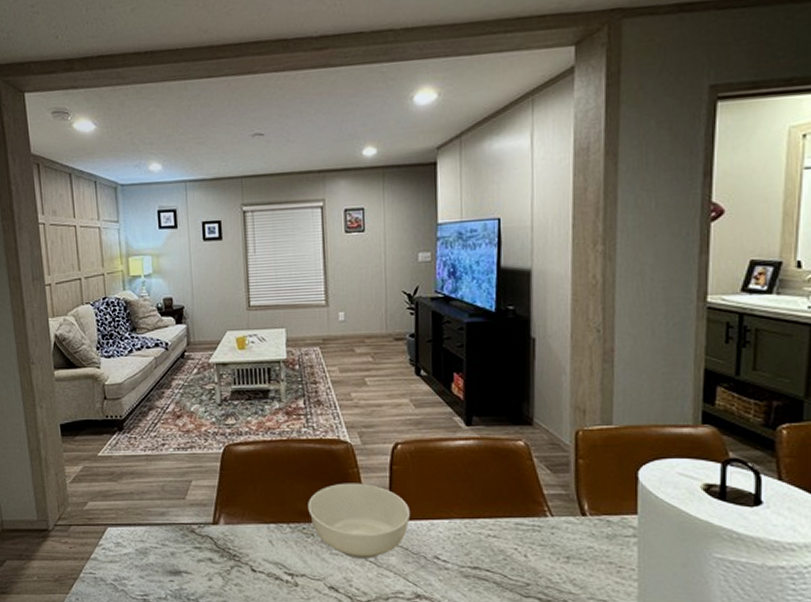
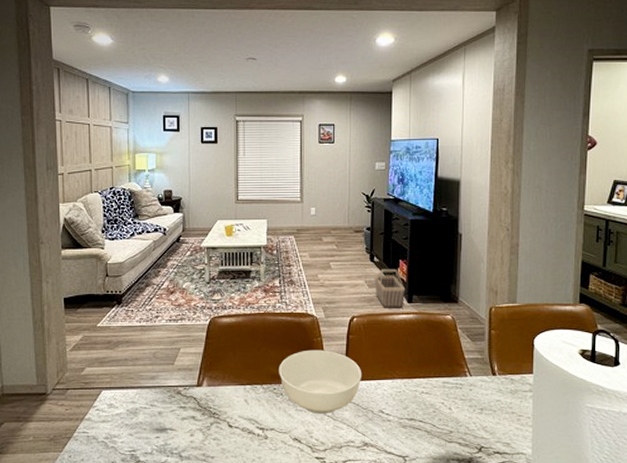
basket: none [422,384,463,433] -> present [374,268,406,308]

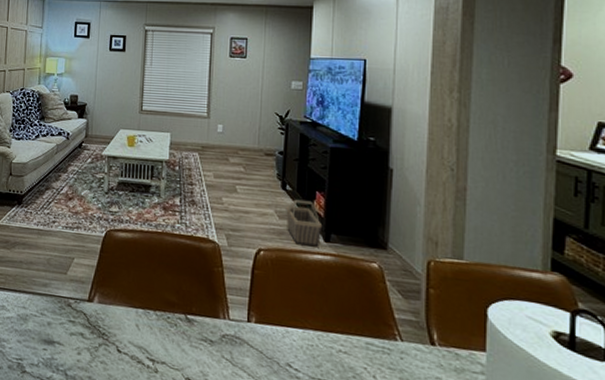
bowl: present [279,349,362,413] -> none [174,279,268,357]

